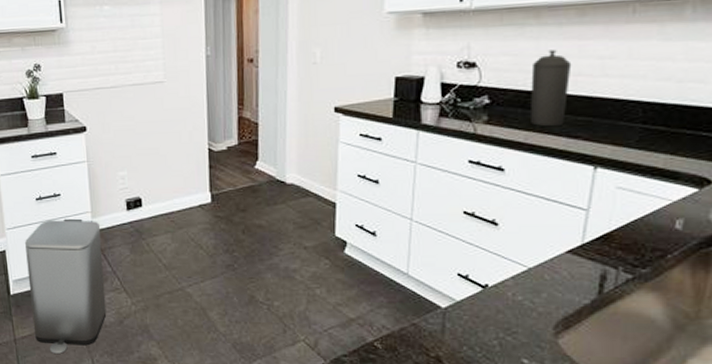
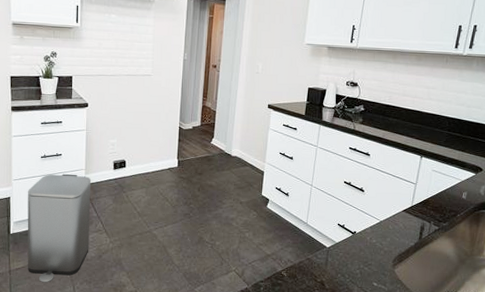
canister: present [531,49,572,127] -> none [387,80,412,129]

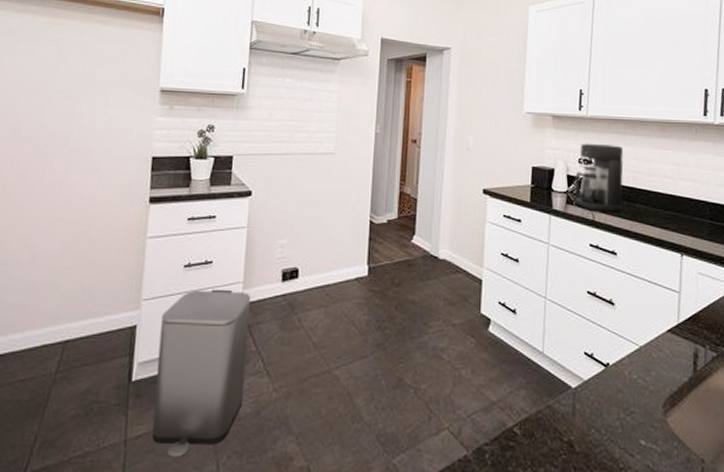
coffee maker: none [339,69,384,124] -> present [573,143,623,212]

